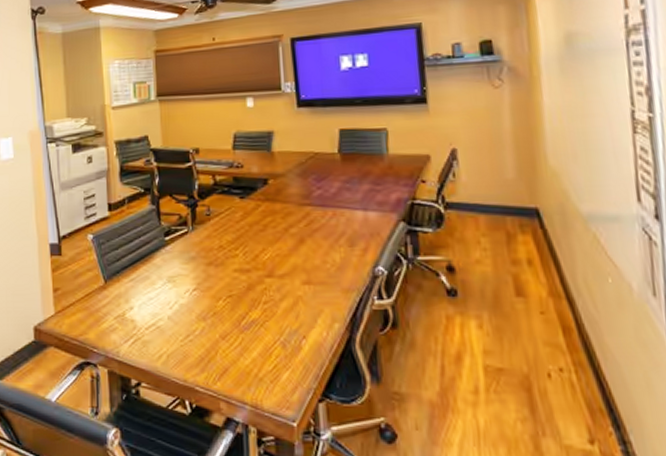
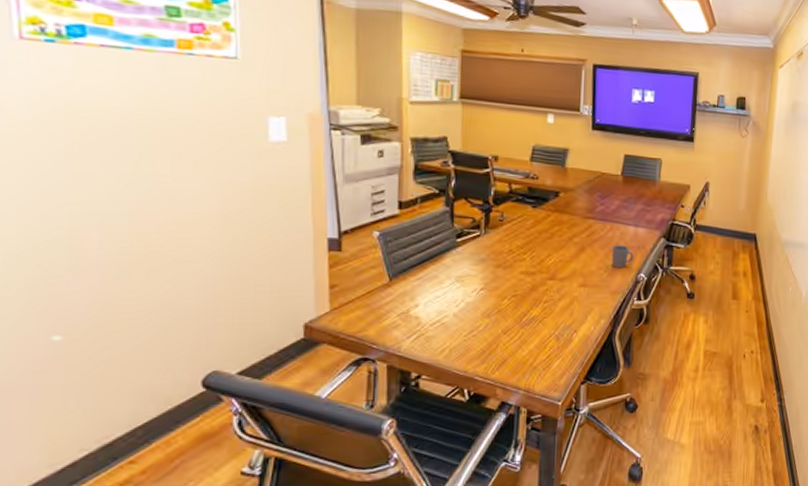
mug: none [338,233,367,262] -> present [612,245,634,269]

